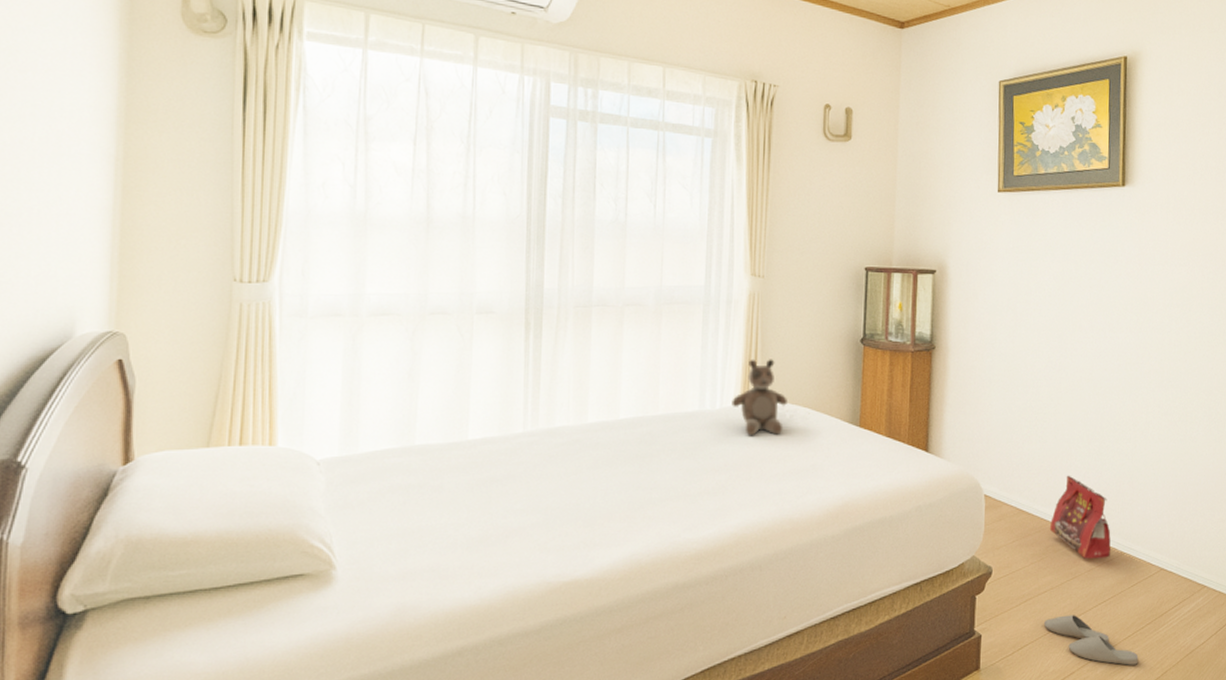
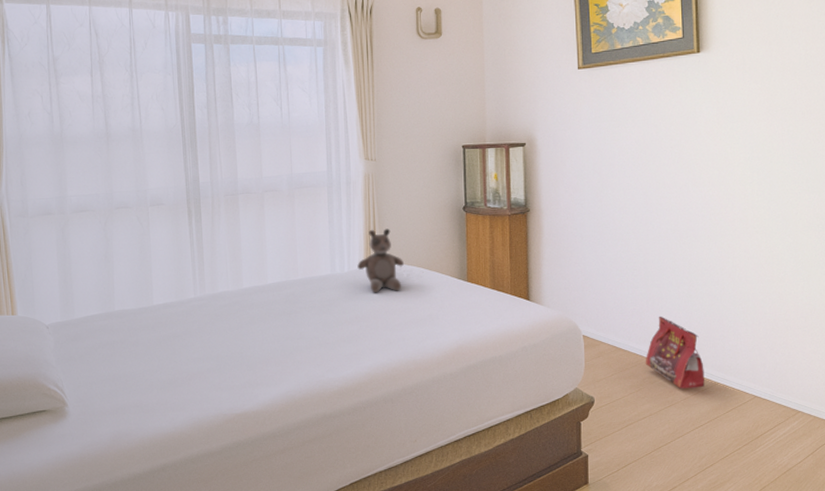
slippers: present [1044,615,1139,665] -> none [645,437,737,481]

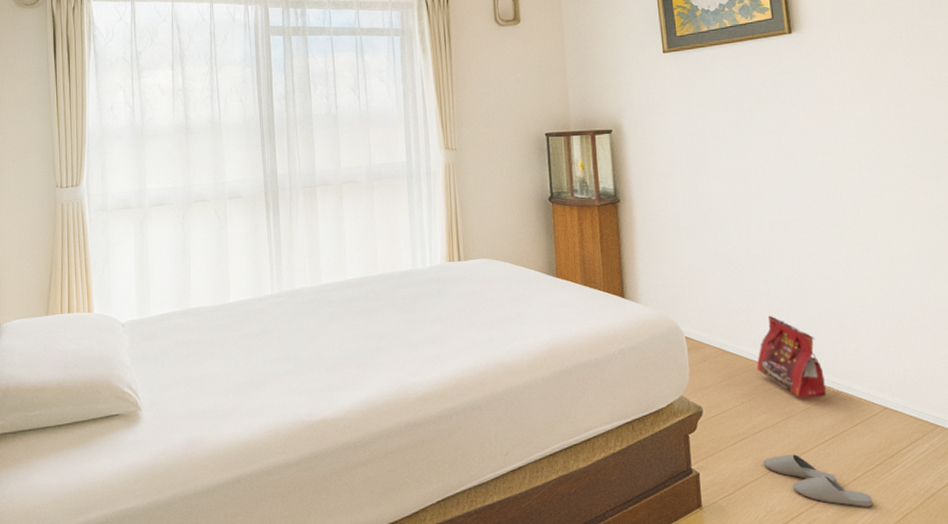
stuffed animal: present [357,228,404,293] -> none [439,220,488,290]
slippers: none [645,437,737,481] -> present [763,454,873,507]

